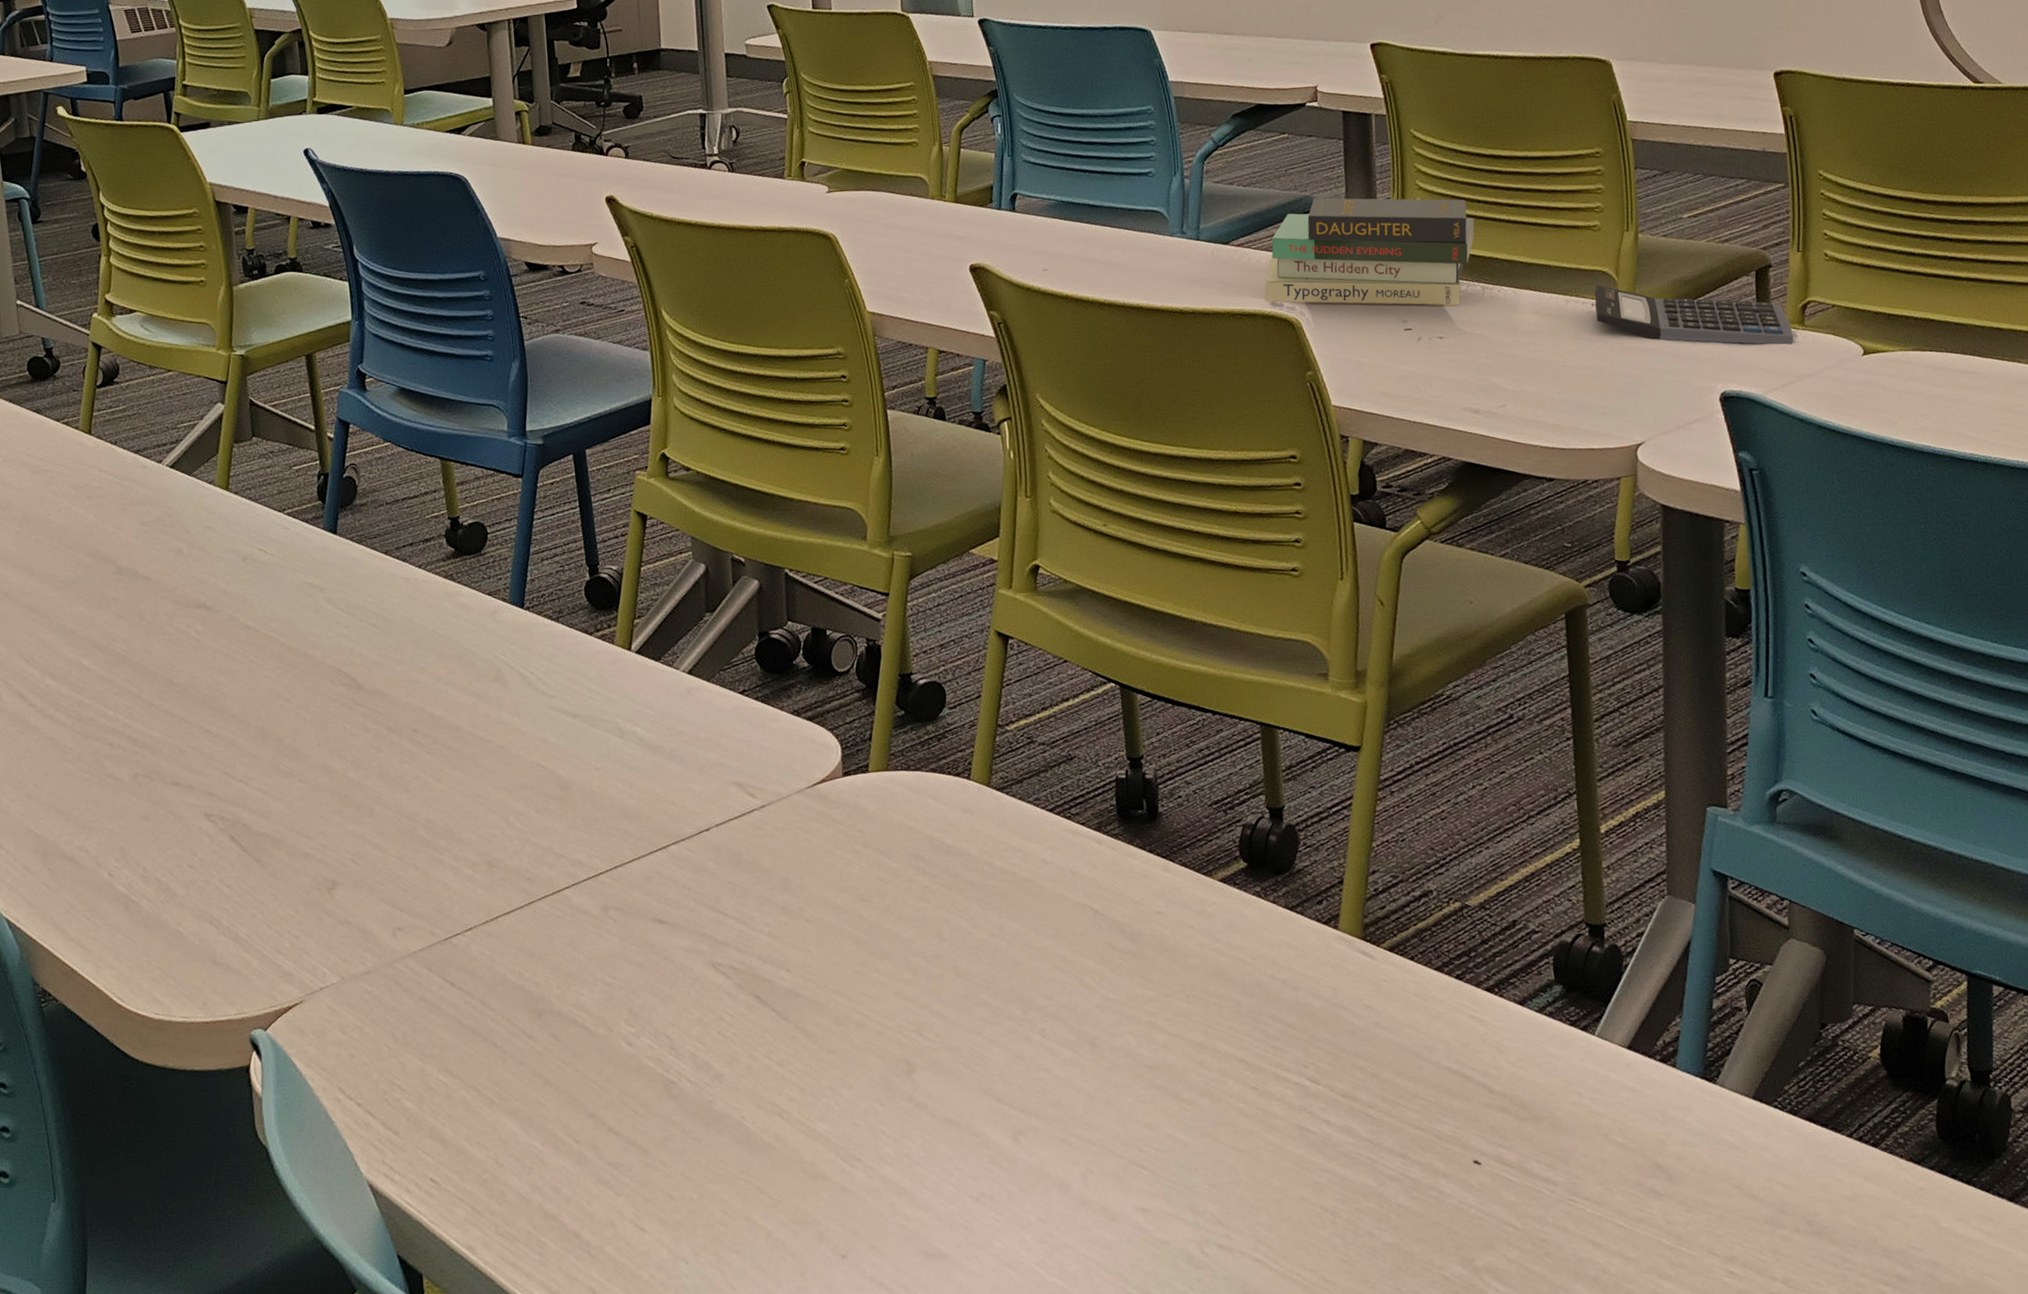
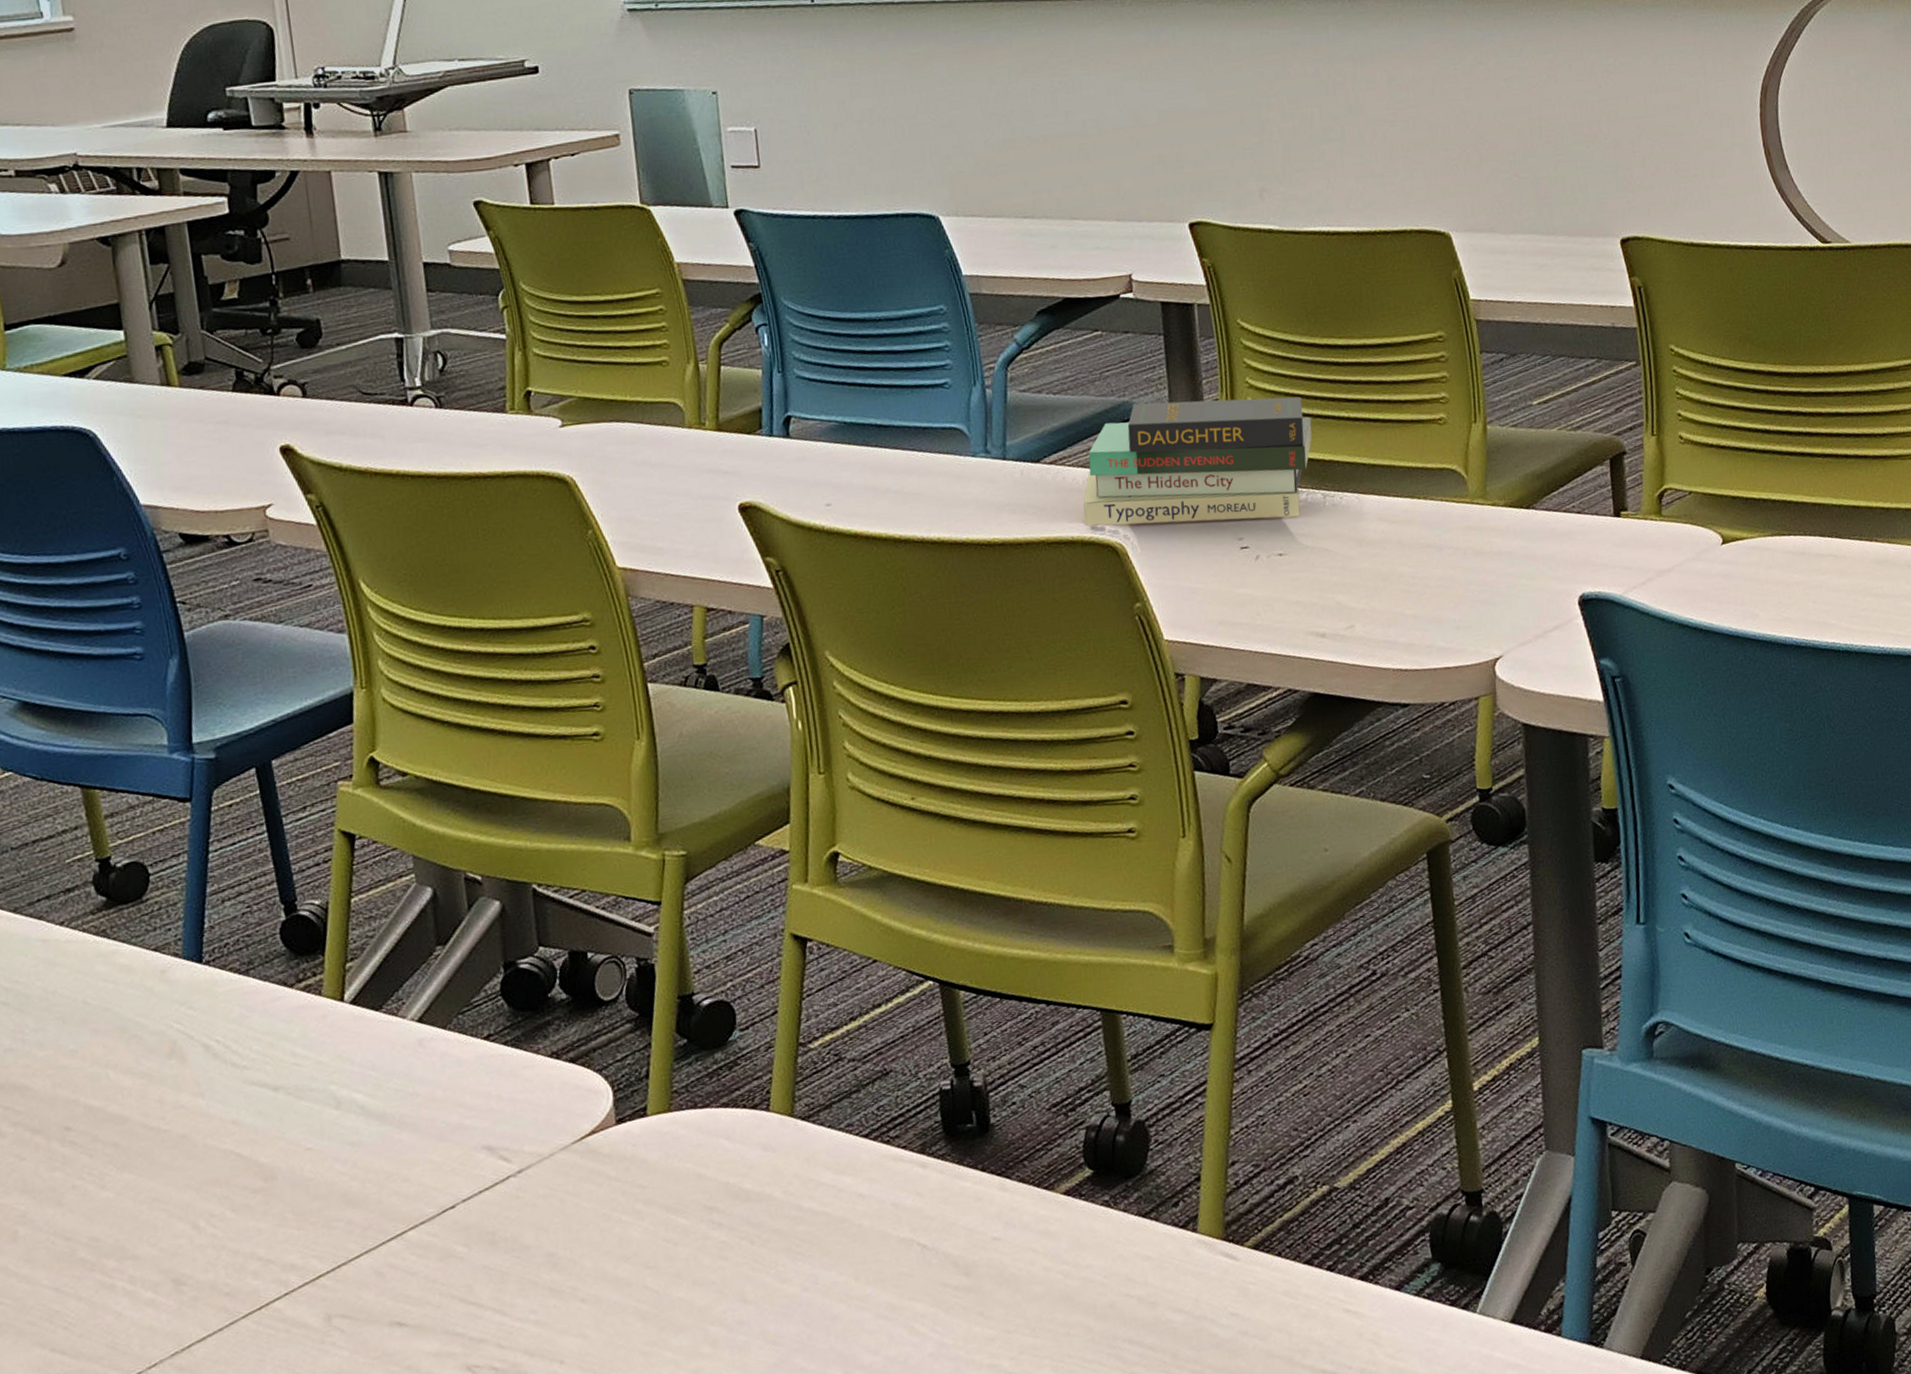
calculator: present [1594,285,1794,345] -> none [1443,484,1652,542]

